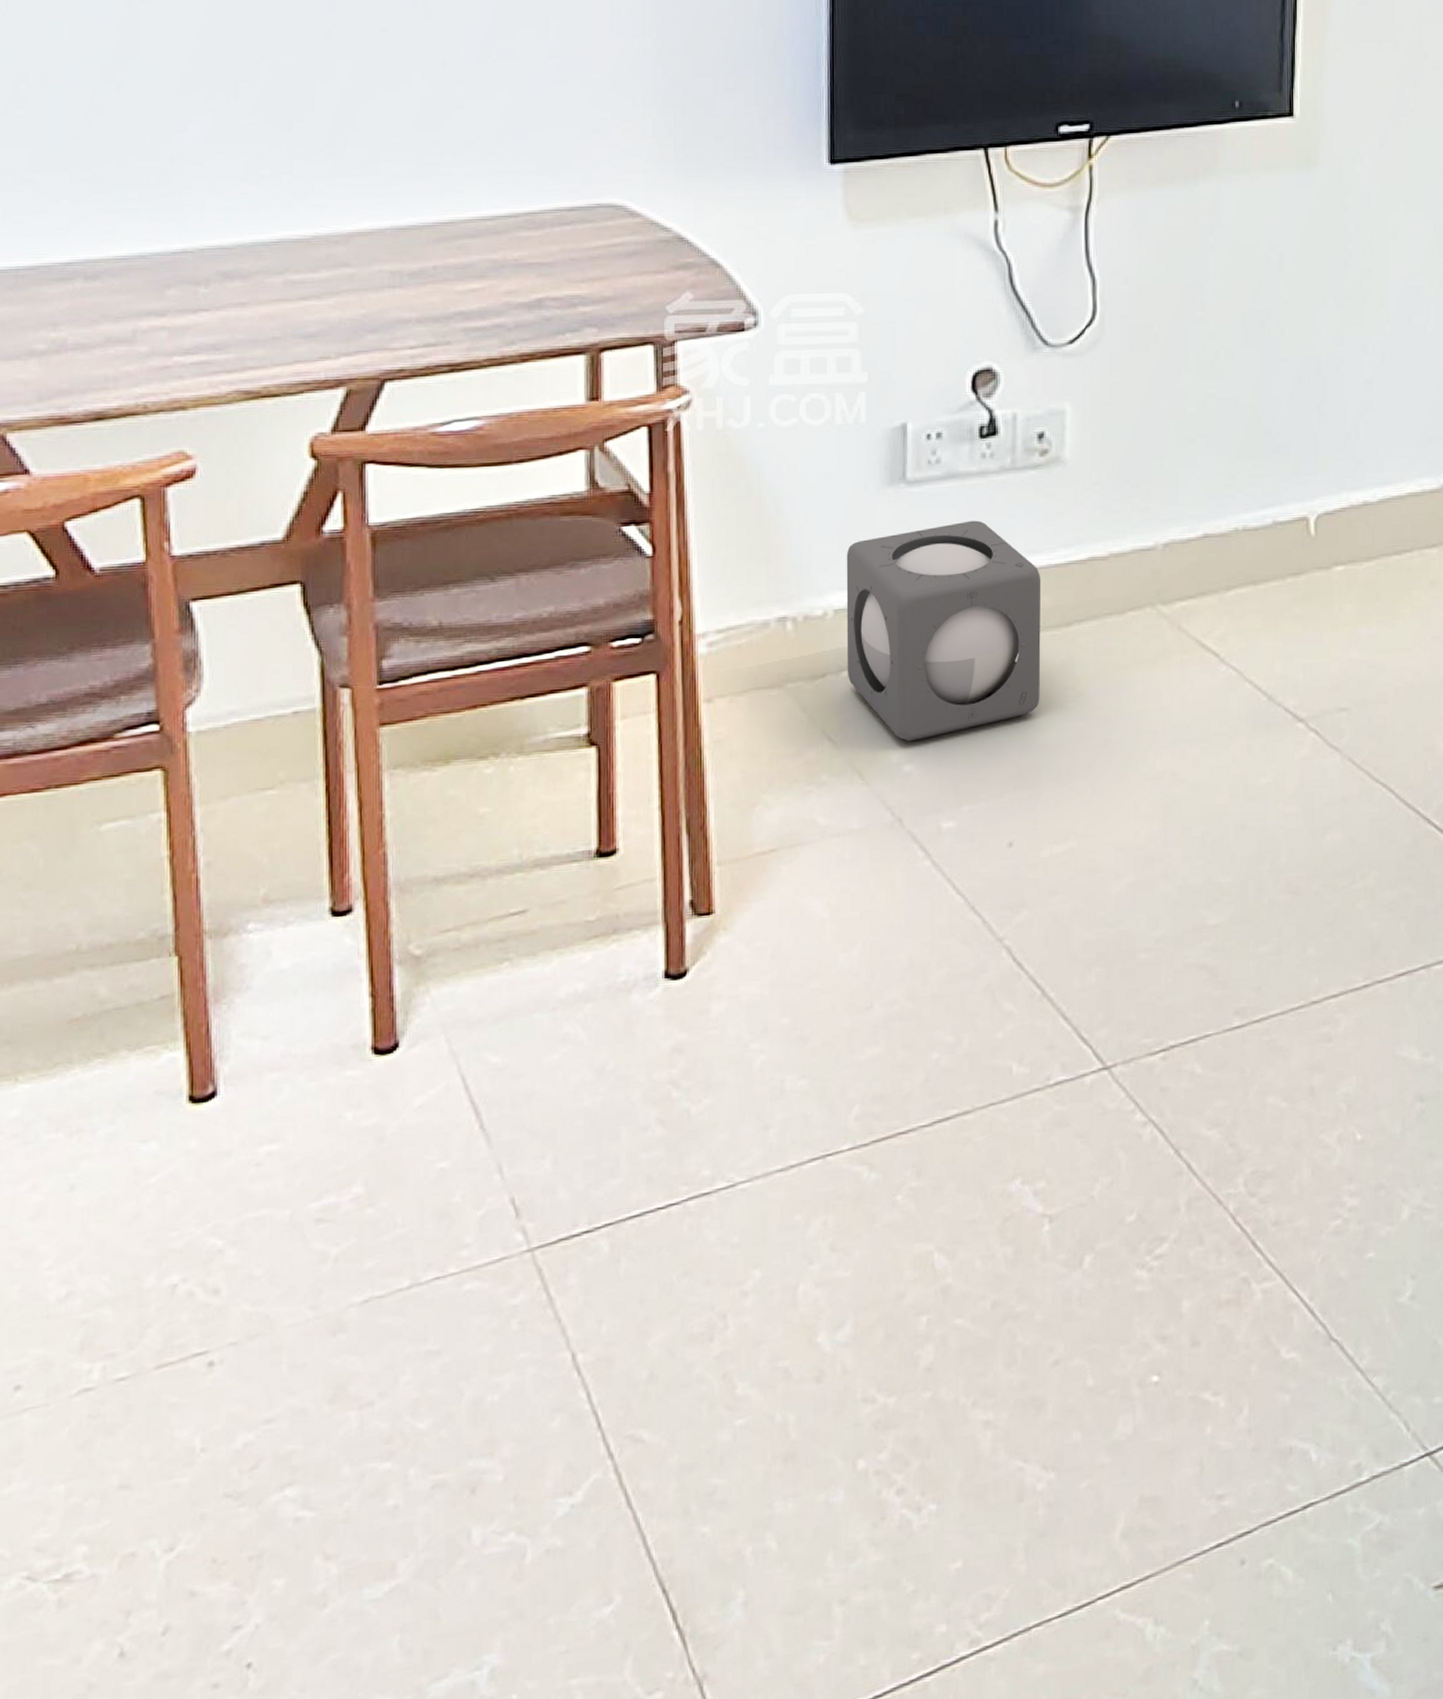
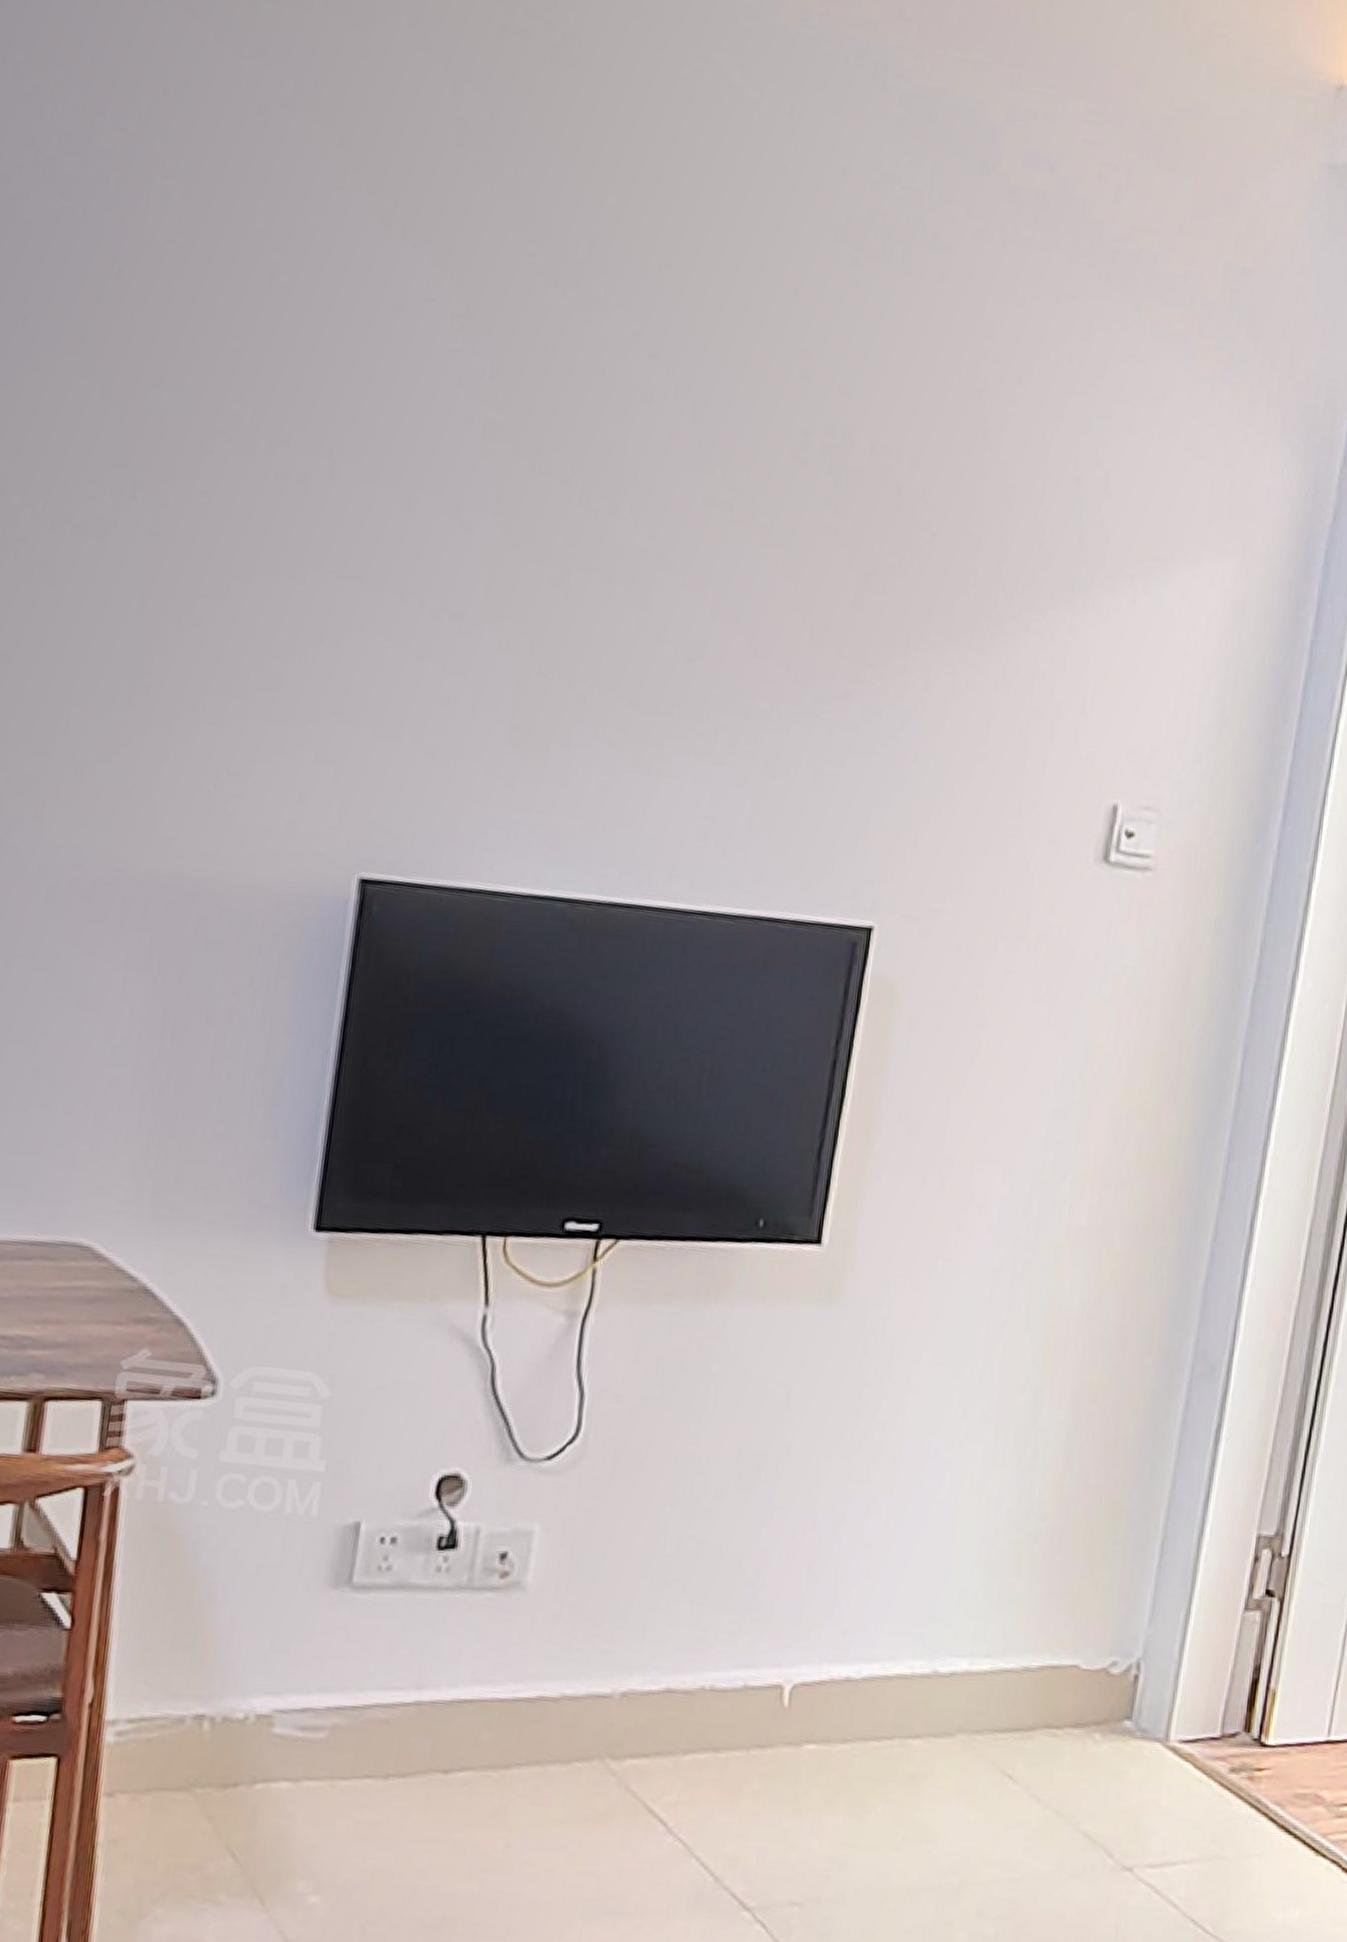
speaker: present [846,520,1042,742] -> none [261,1638,484,1871]

